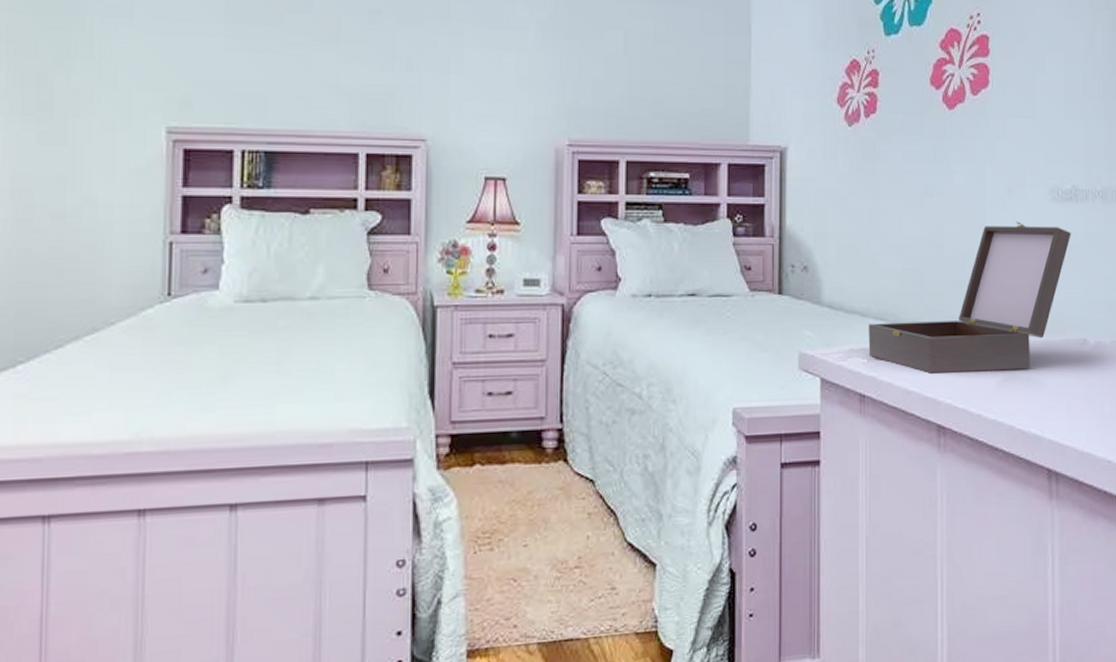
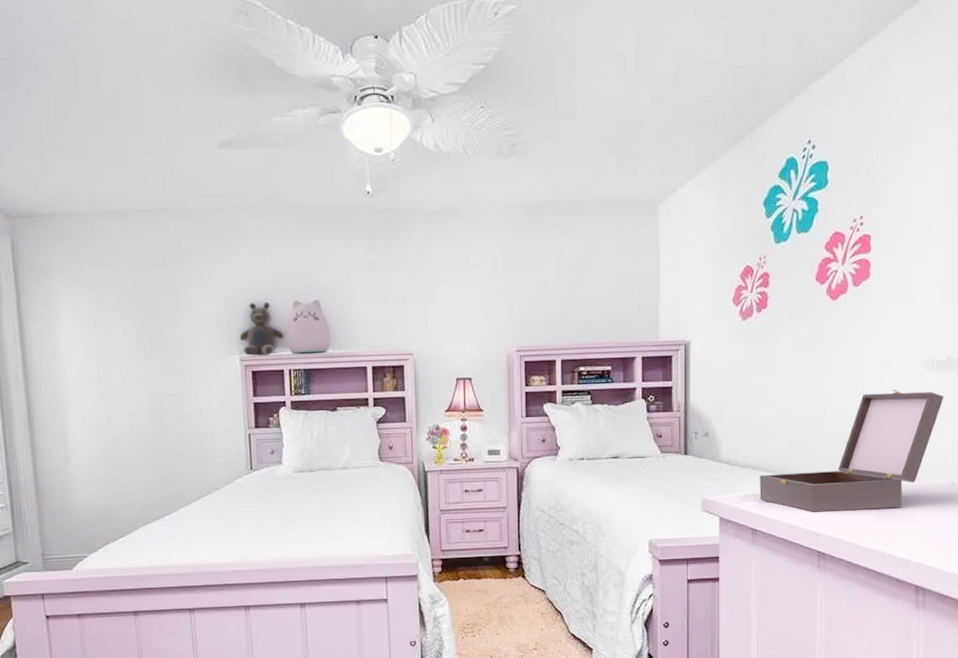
teddy bear: none [169,50,238,129] -> present [239,301,284,357]
plush toy: none [241,53,309,131] -> present [286,299,331,355]

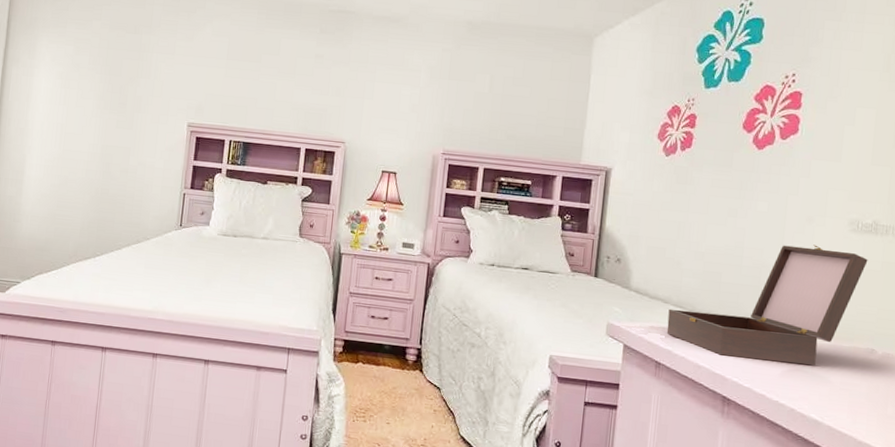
teddy bear: present [239,301,284,357] -> none [190,76,230,126]
plush toy: present [286,299,331,355] -> none [231,79,273,131]

